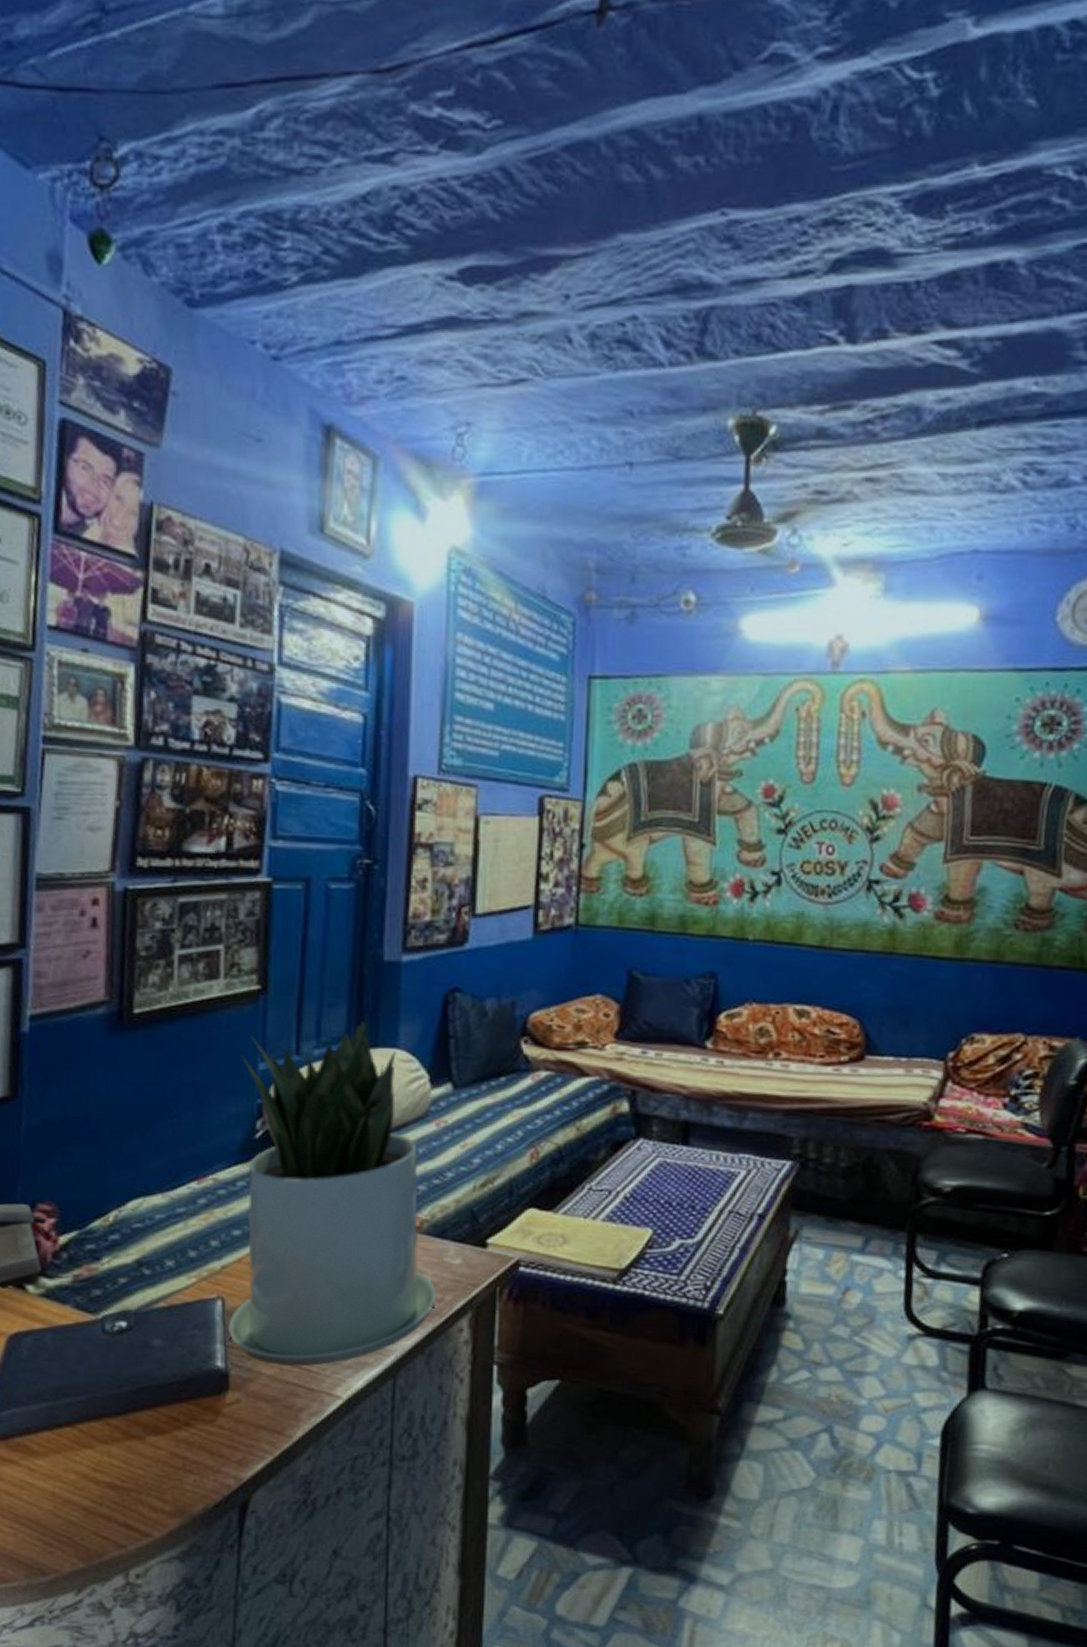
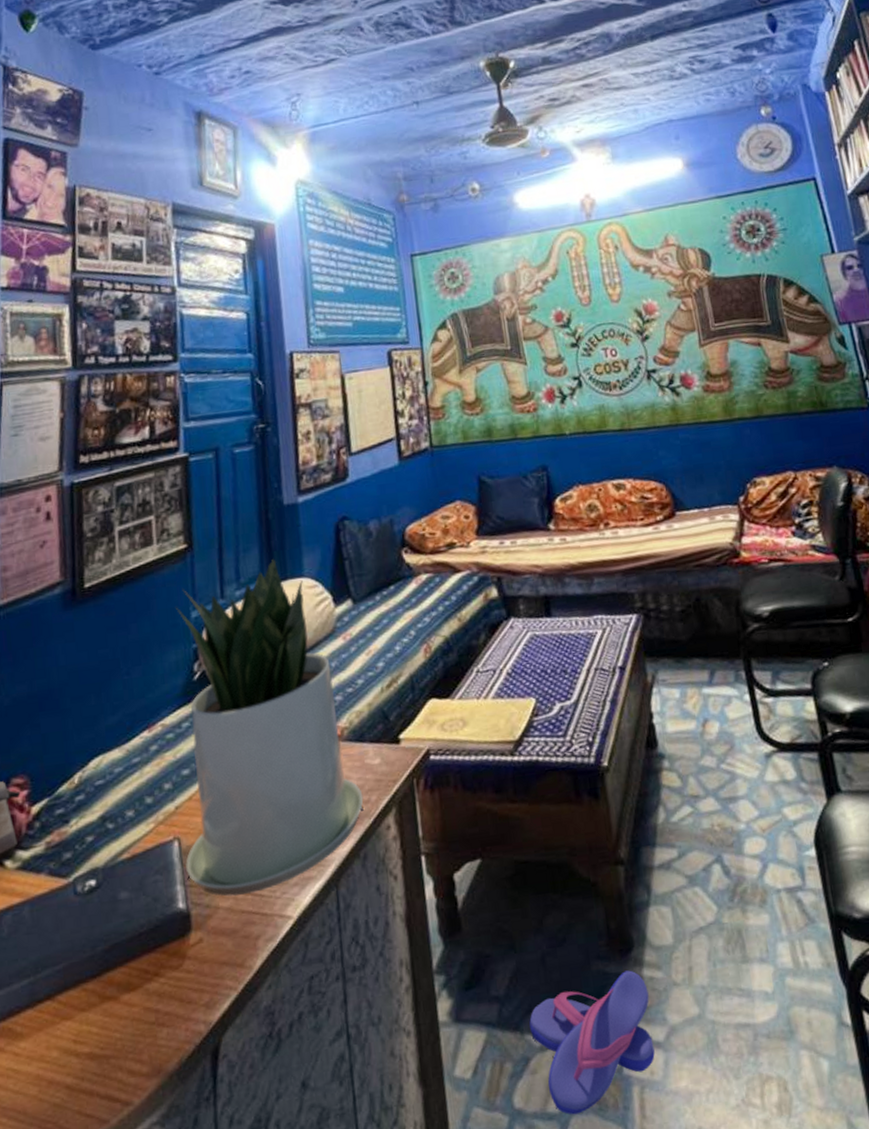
sandal: none [585,1514,721,1632] -> present [529,970,655,1115]

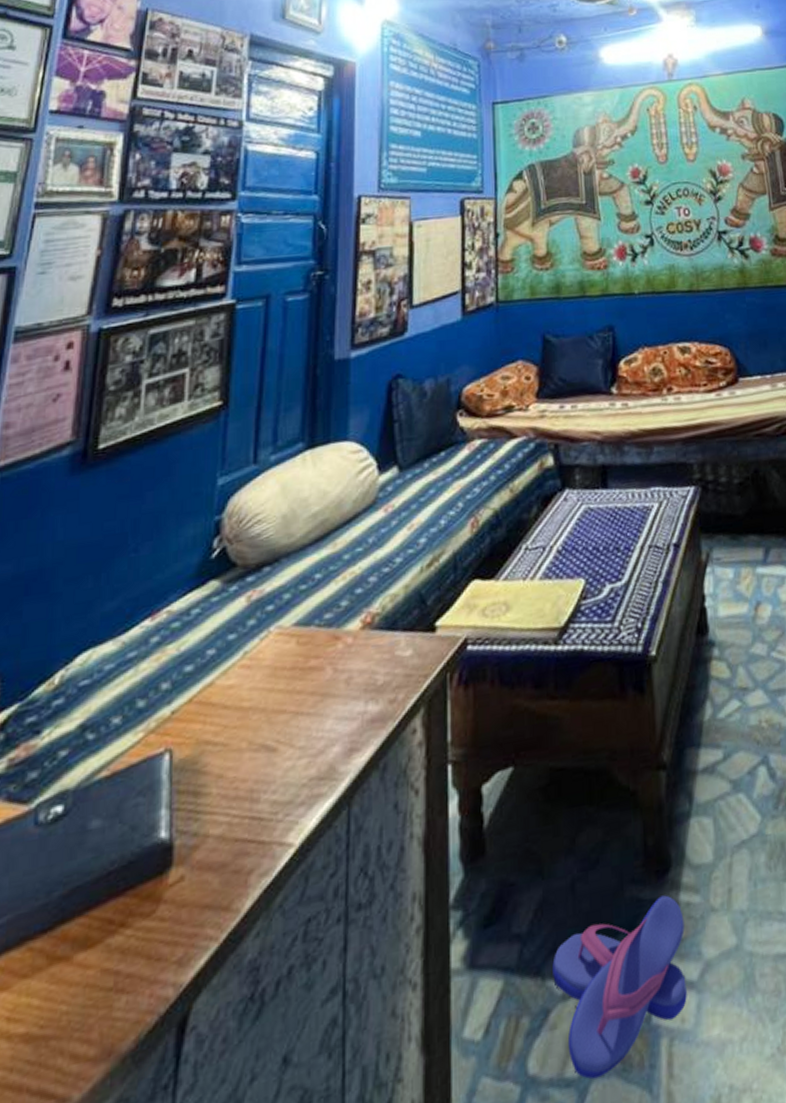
planter: present [176,558,364,897] -> none [175,419,390,822]

